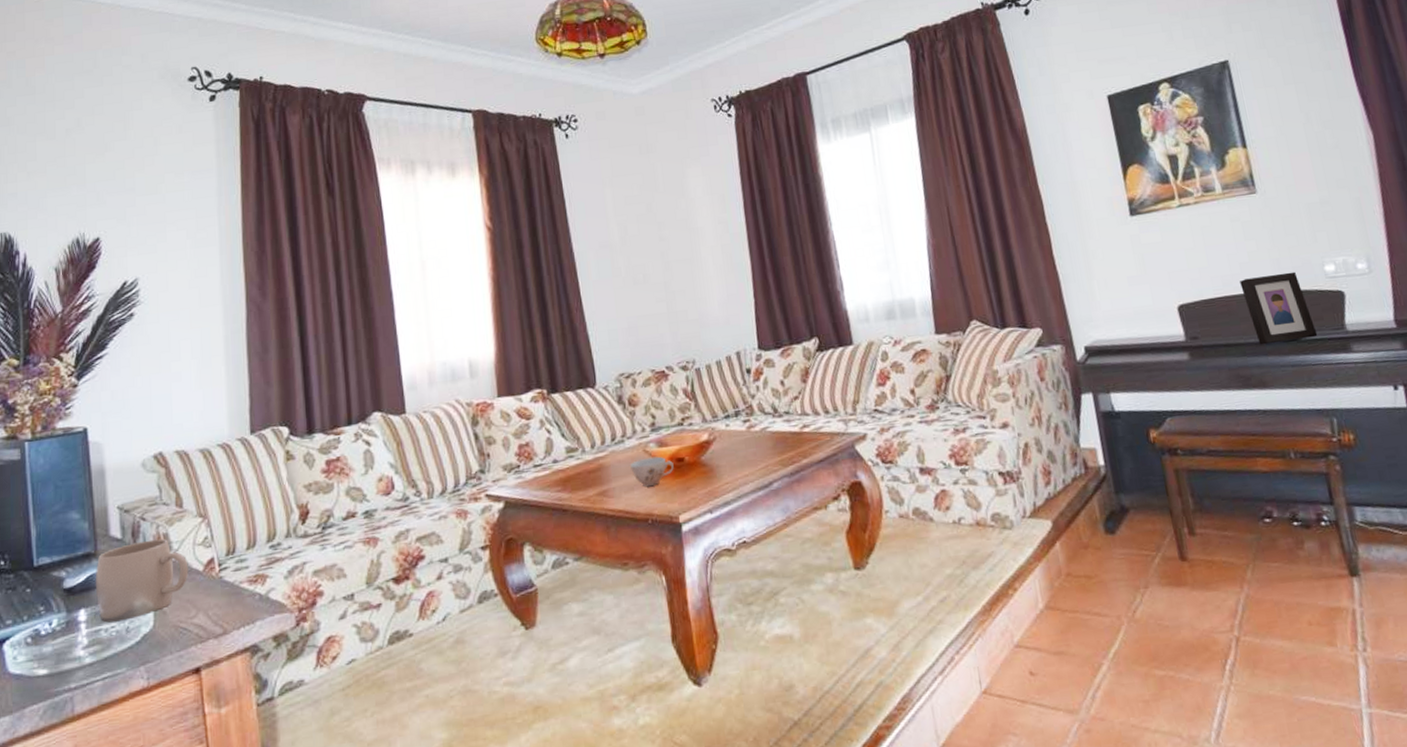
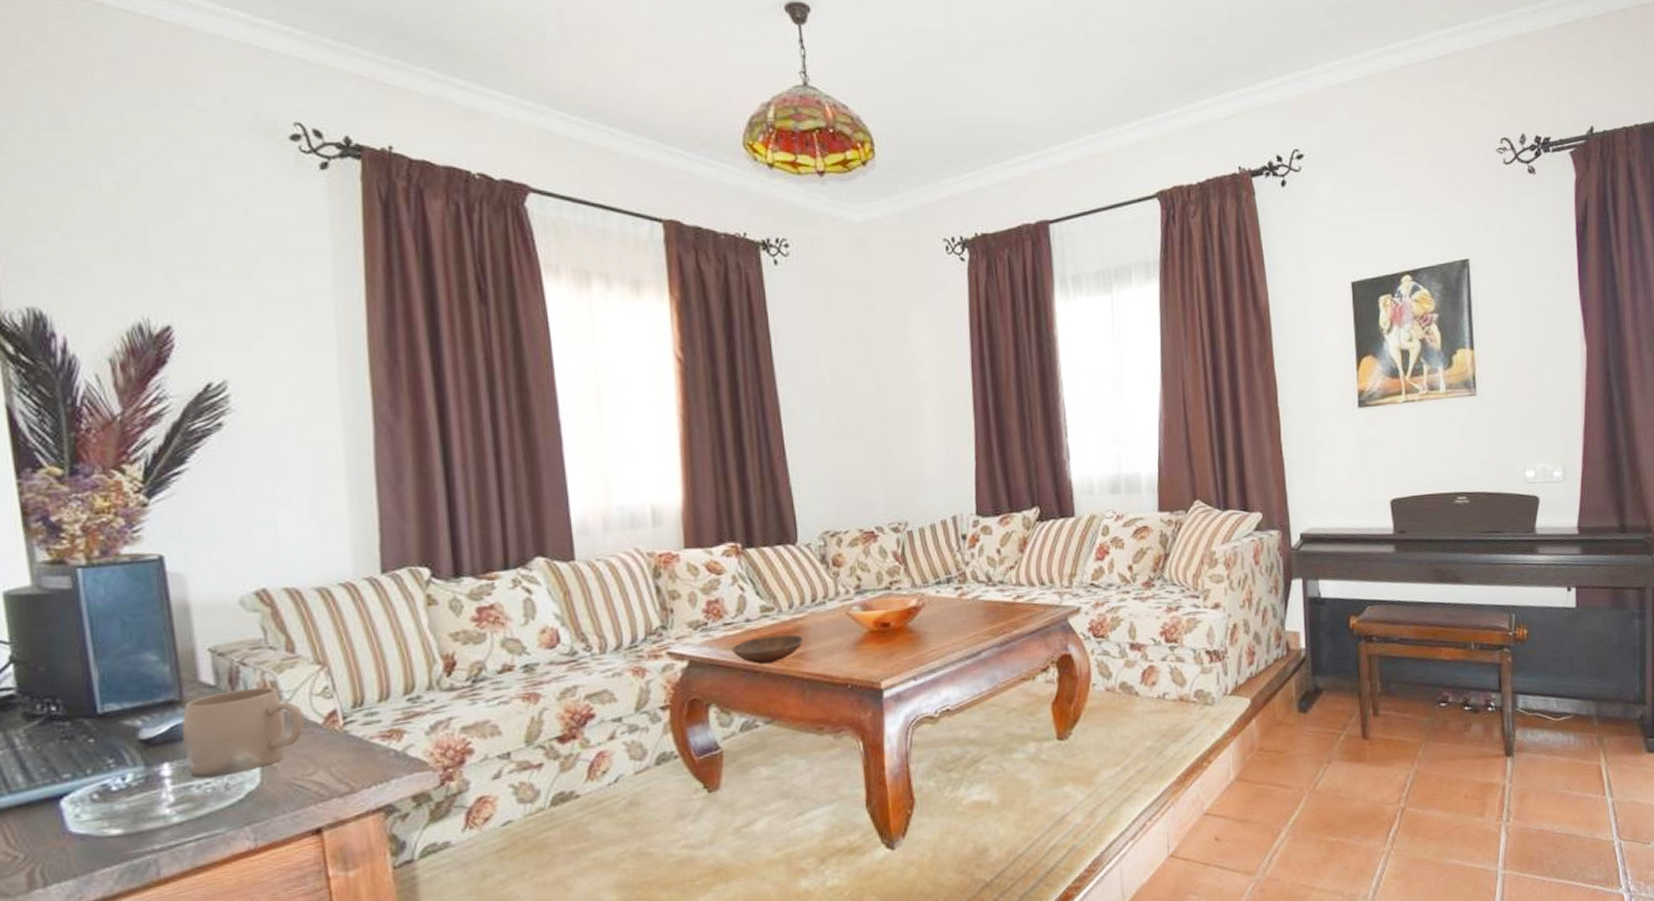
bowl: none [542,473,606,503] -> present [732,634,803,664]
teacup: present [630,456,674,487] -> none [831,620,878,651]
picture frame: present [1240,271,1318,345] -> none [1450,475,1511,543]

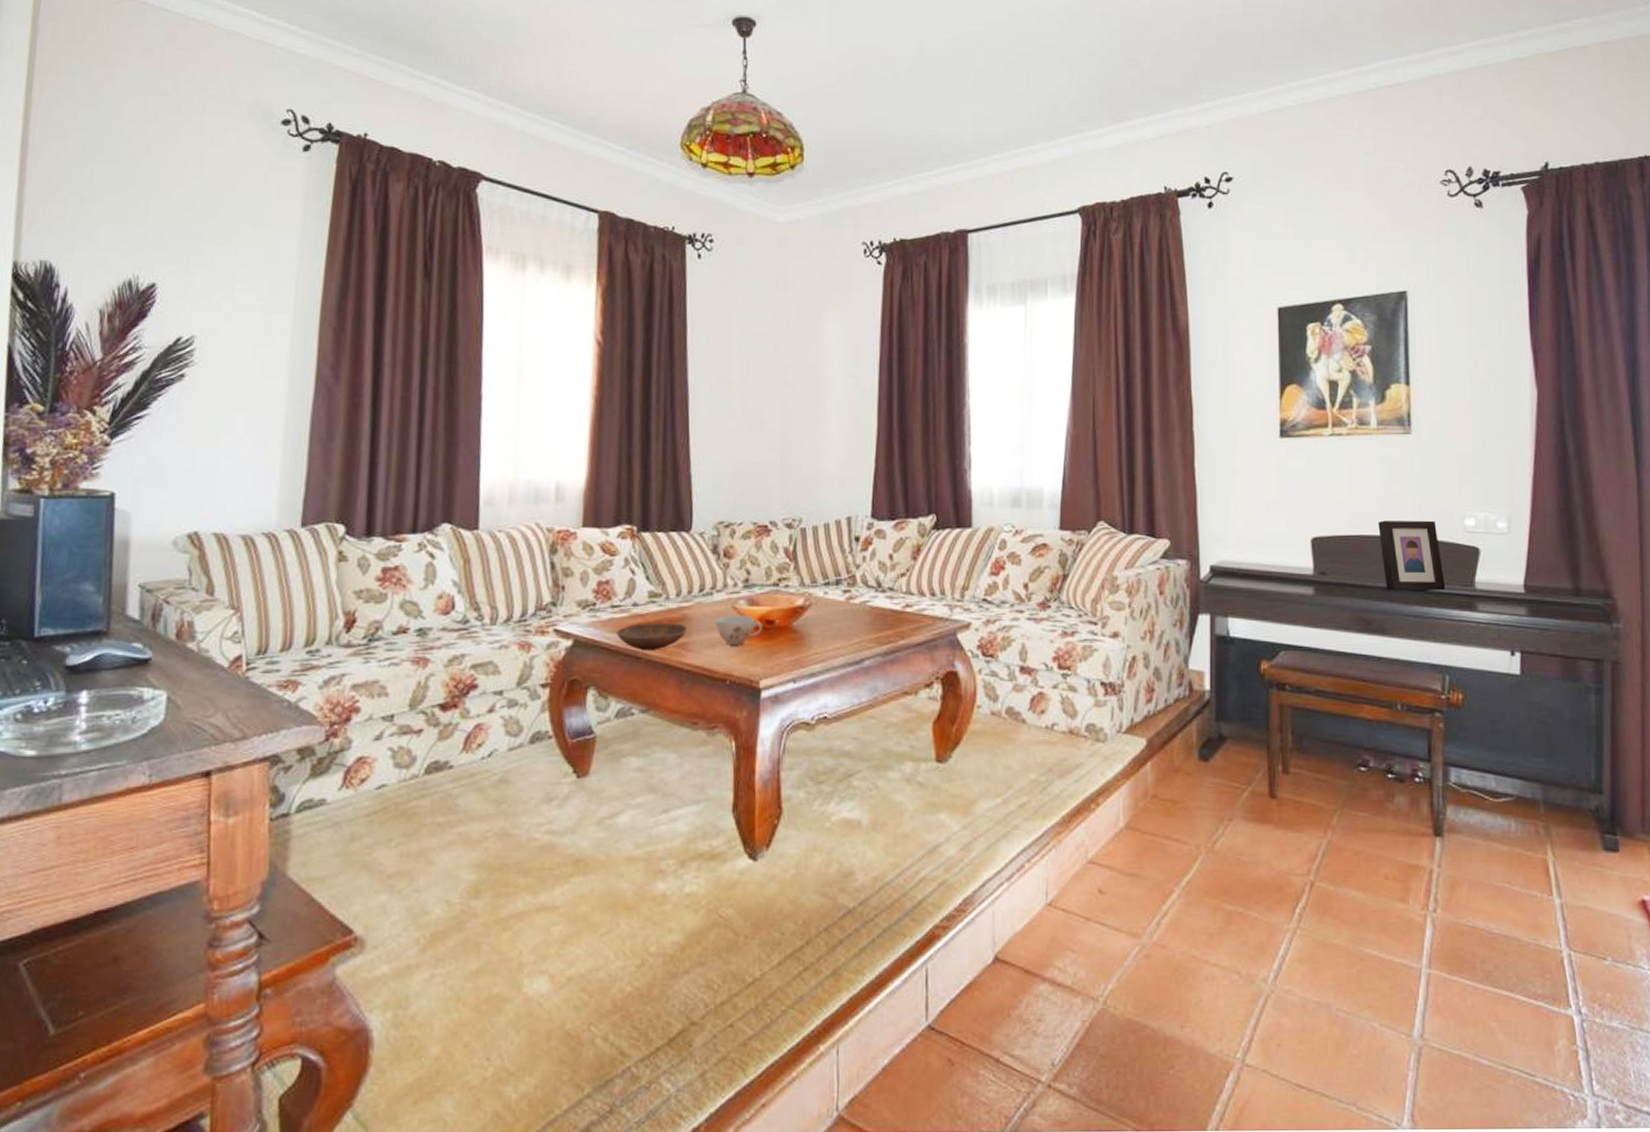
mug: present [181,687,305,779] -> none [102,626,212,710]
teacup: none [831,620,878,651] -> present [715,615,762,646]
picture frame: none [1450,475,1511,543] -> present [1378,520,1446,591]

